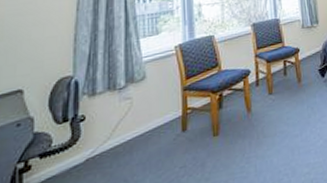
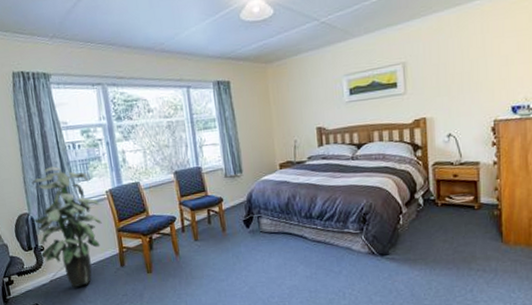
indoor plant: none [77,21,166,166] -> present [31,166,102,288]

